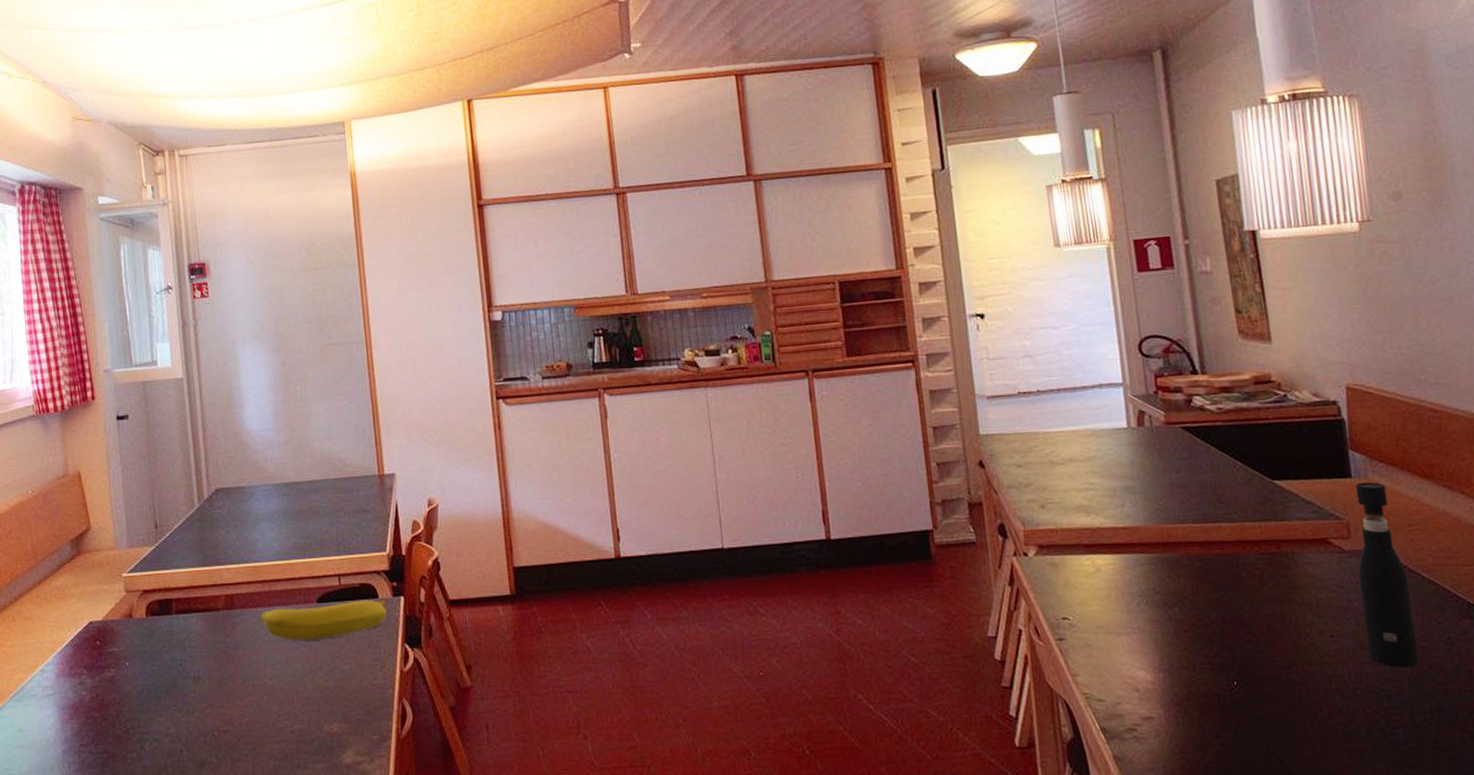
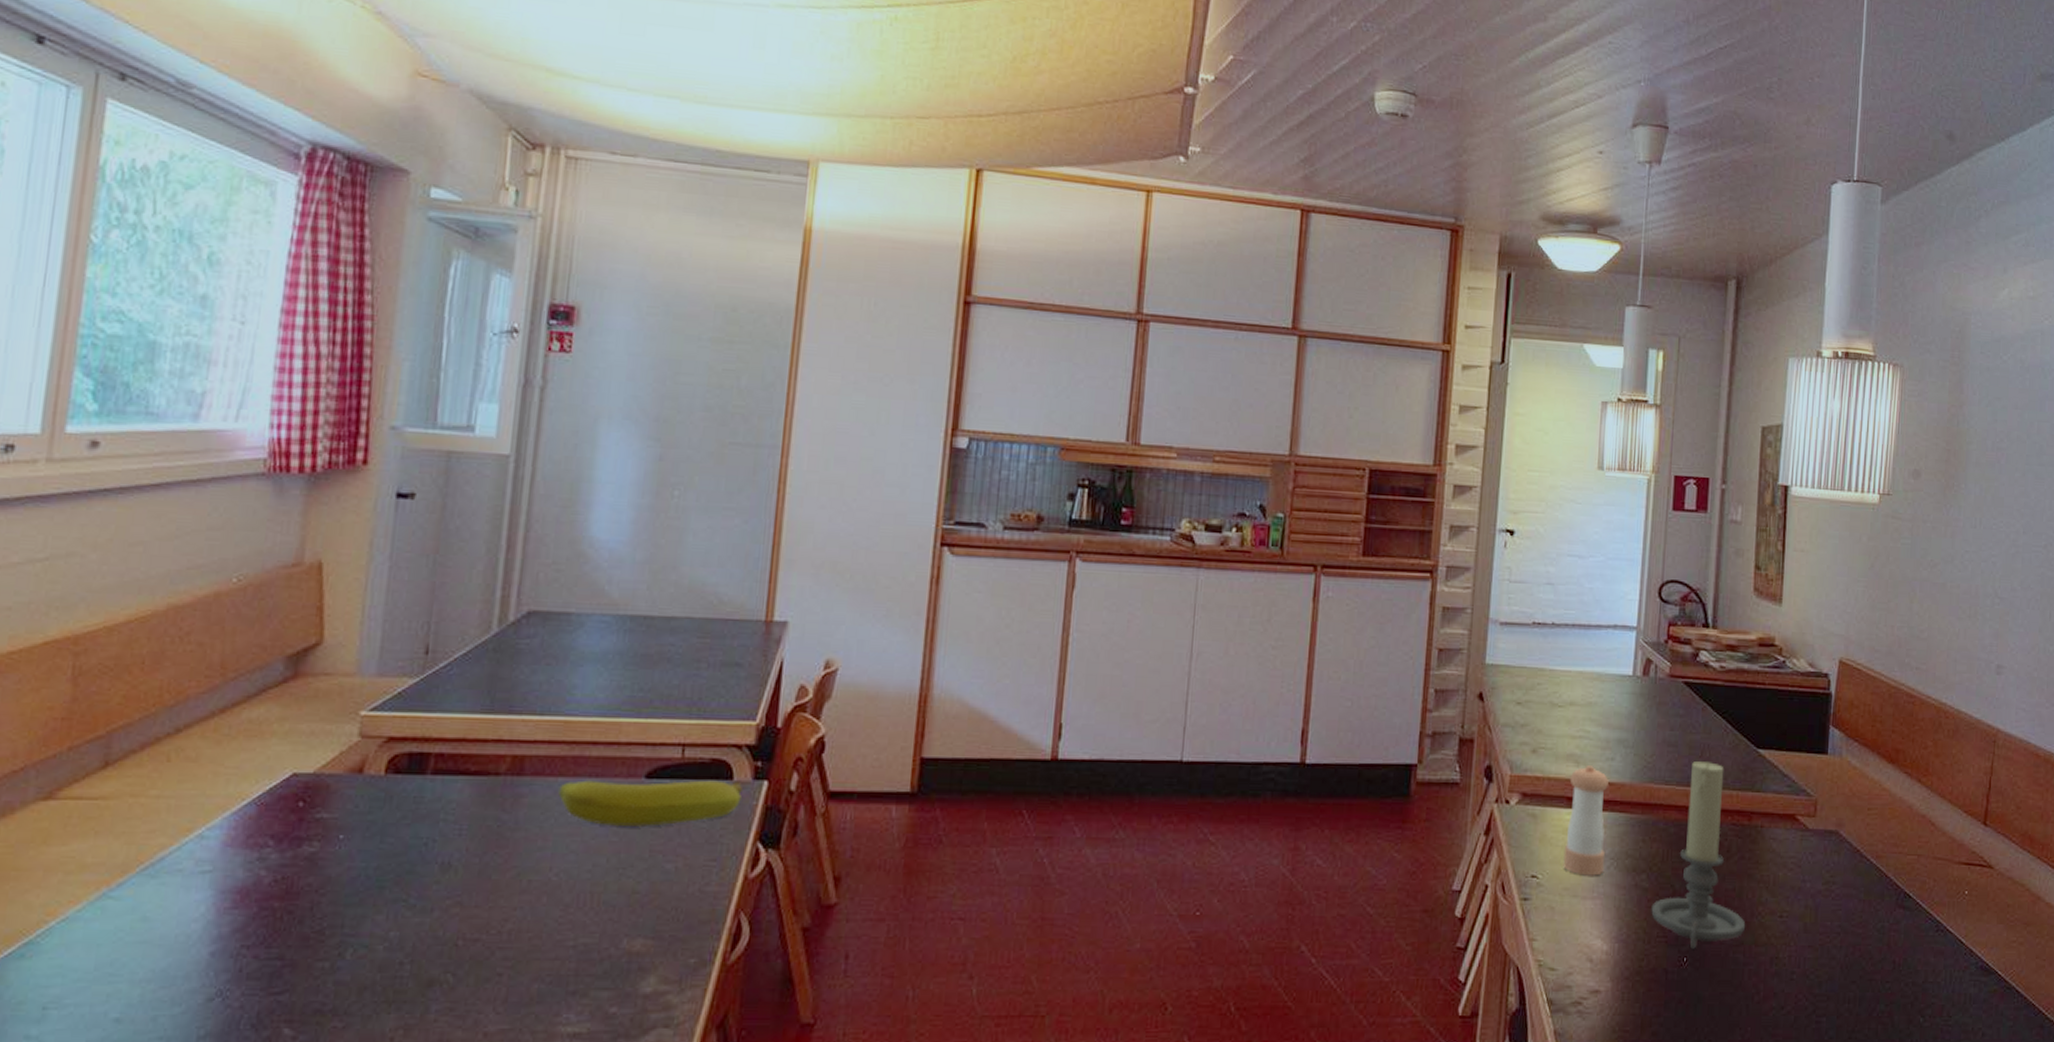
pepper shaker: none [1082,514,1134,614] -> present [1563,766,1609,876]
candle holder: none [1190,497,1295,673] -> present [1651,760,1746,949]
pepper grinder: present [1355,482,1419,668] -> none [1811,760,1858,955]

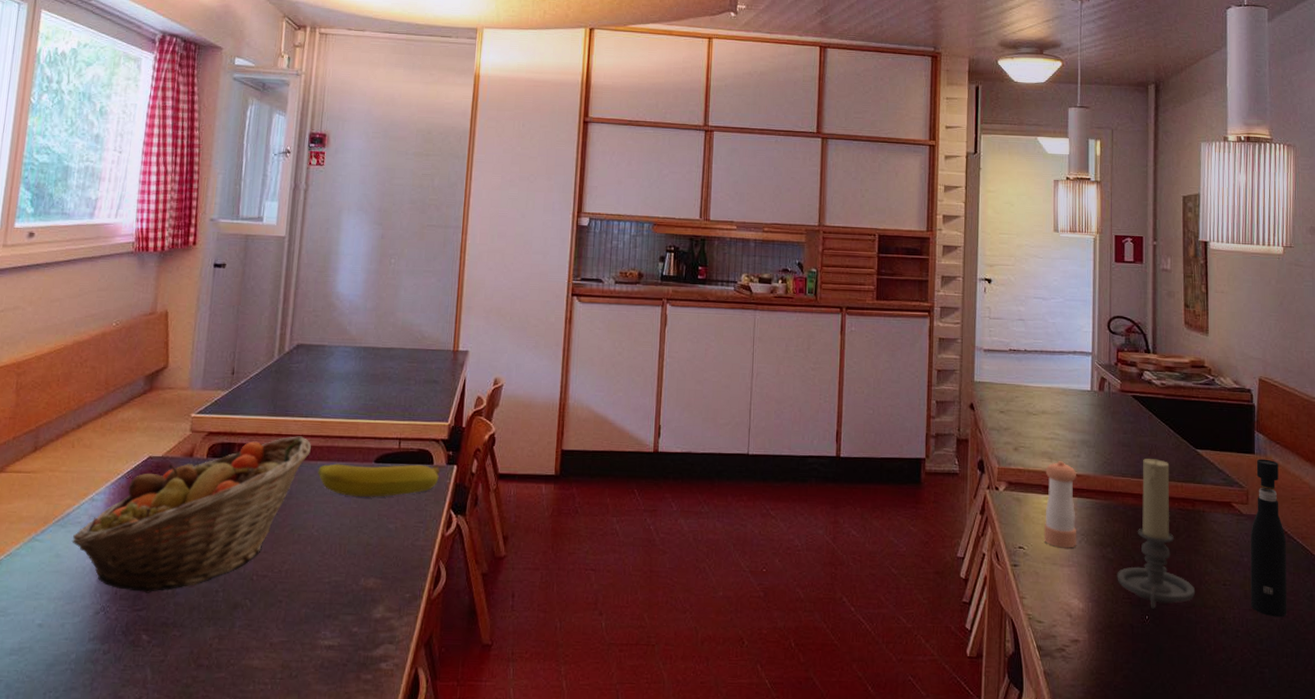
fruit basket: none [167,742,549,969] -> present [72,436,311,593]
pepper grinder: none [1811,760,1858,955] -> present [1250,459,1287,617]

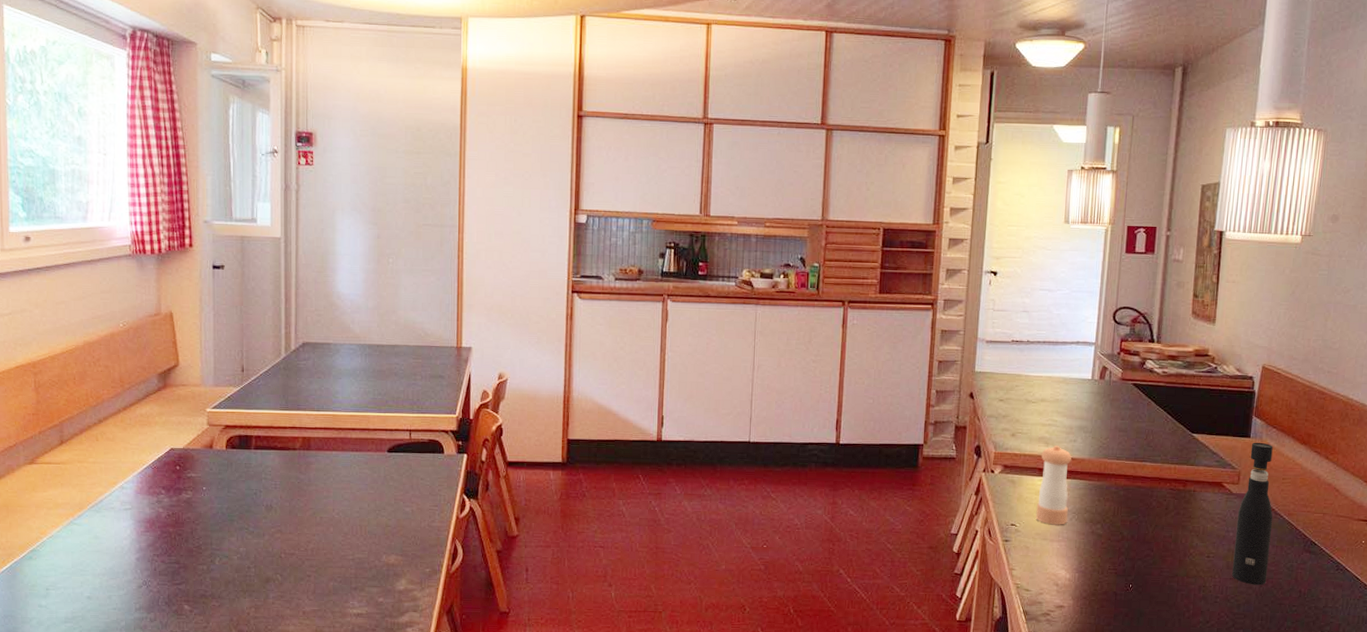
fruit basket: present [72,436,311,593] -> none [108,428,325,570]
banana: present [318,463,441,498] -> none [334,453,451,484]
candle holder: present [1117,458,1196,609] -> none [1104,442,1180,578]

